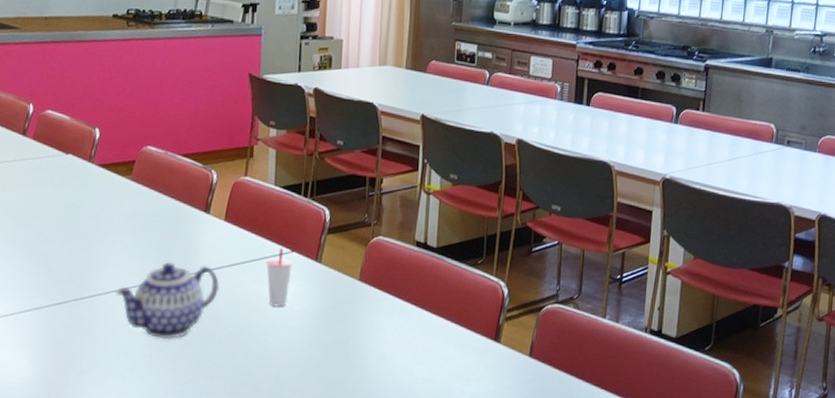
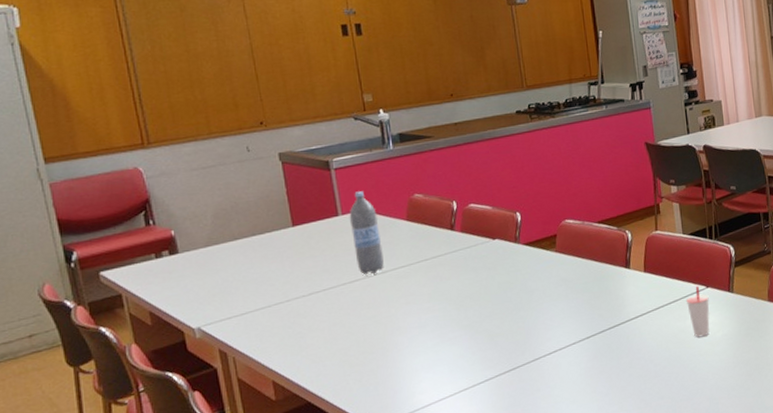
teapot: present [115,262,220,340] -> none [558,313,649,384]

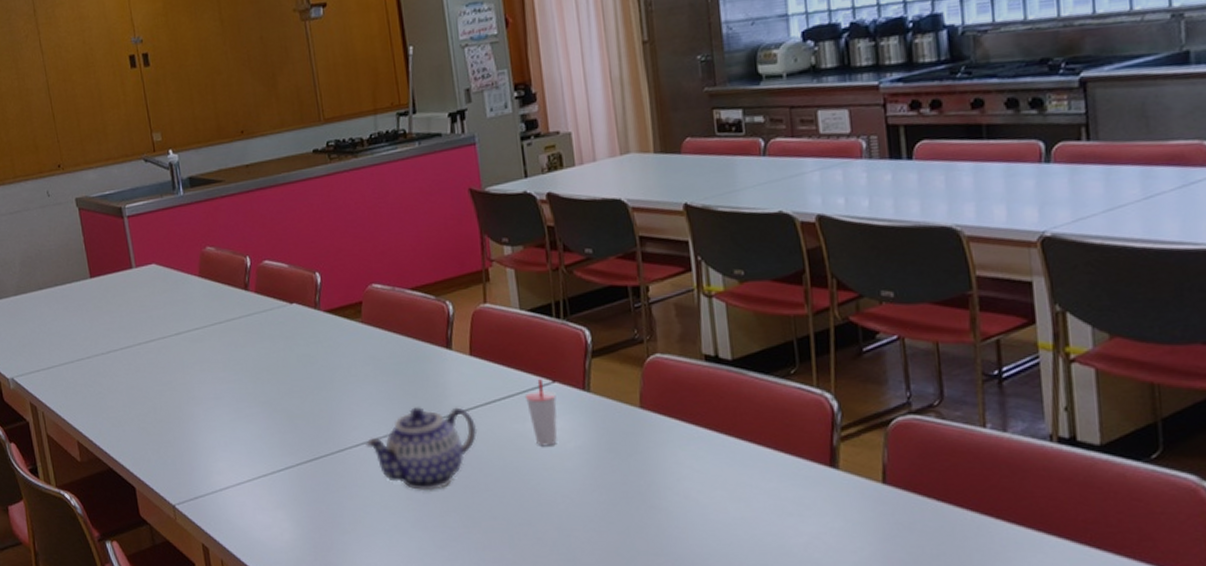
water bottle: present [349,191,384,275] -> none [142,242,178,336]
teapot: none [558,313,649,384] -> present [366,407,478,491]

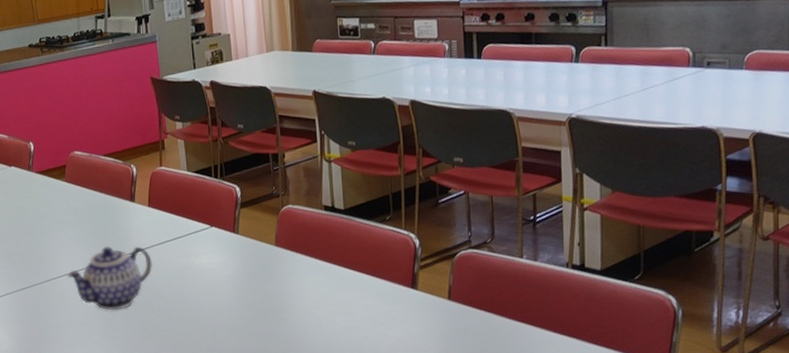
cup: present [524,378,558,446] -> none [189,224,214,276]

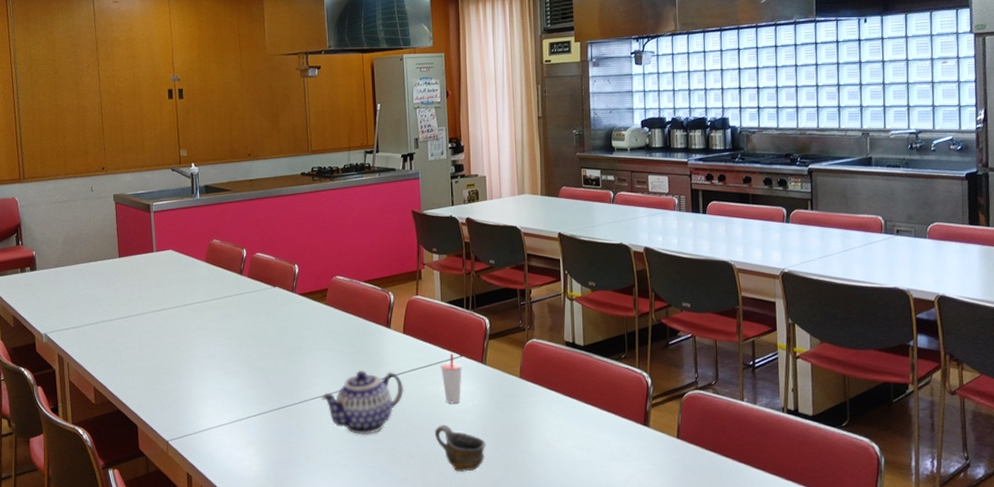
cup: none [187,296,242,342] -> present [434,424,486,472]
cup: none [189,224,214,276] -> present [440,353,462,404]

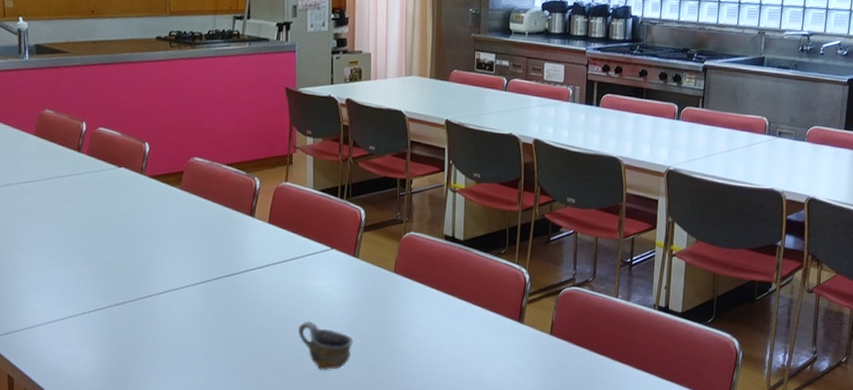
teapot: present [321,371,404,435] -> none [171,263,267,333]
cup: present [440,353,462,404] -> none [308,245,333,299]

